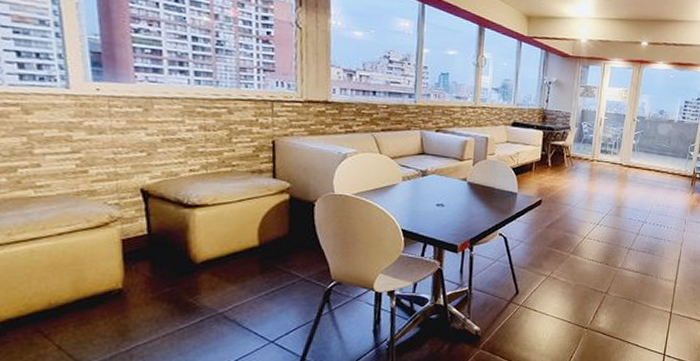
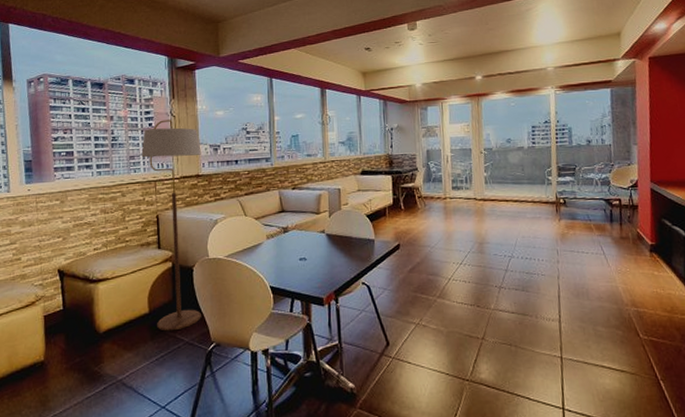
floor lamp: none [255,30,332,267] -> present [141,120,201,331]

